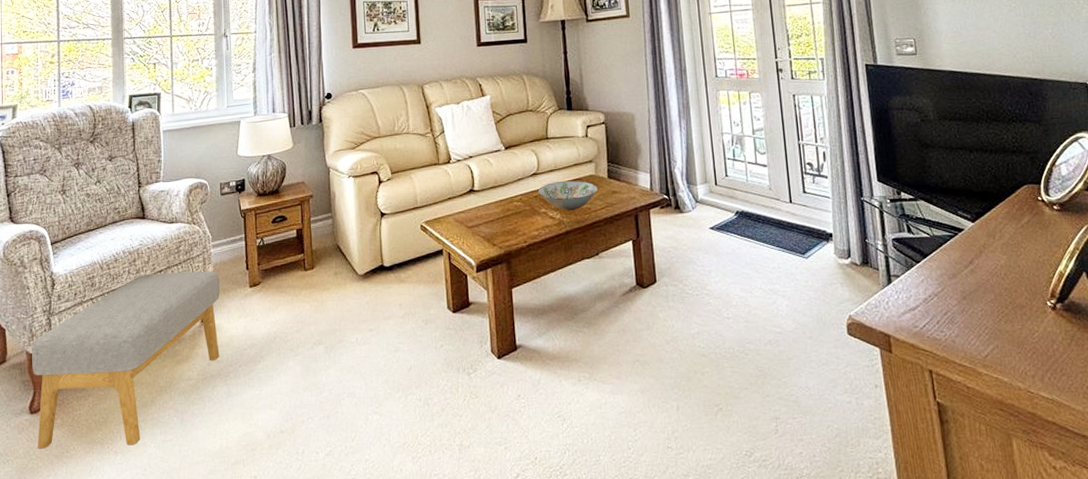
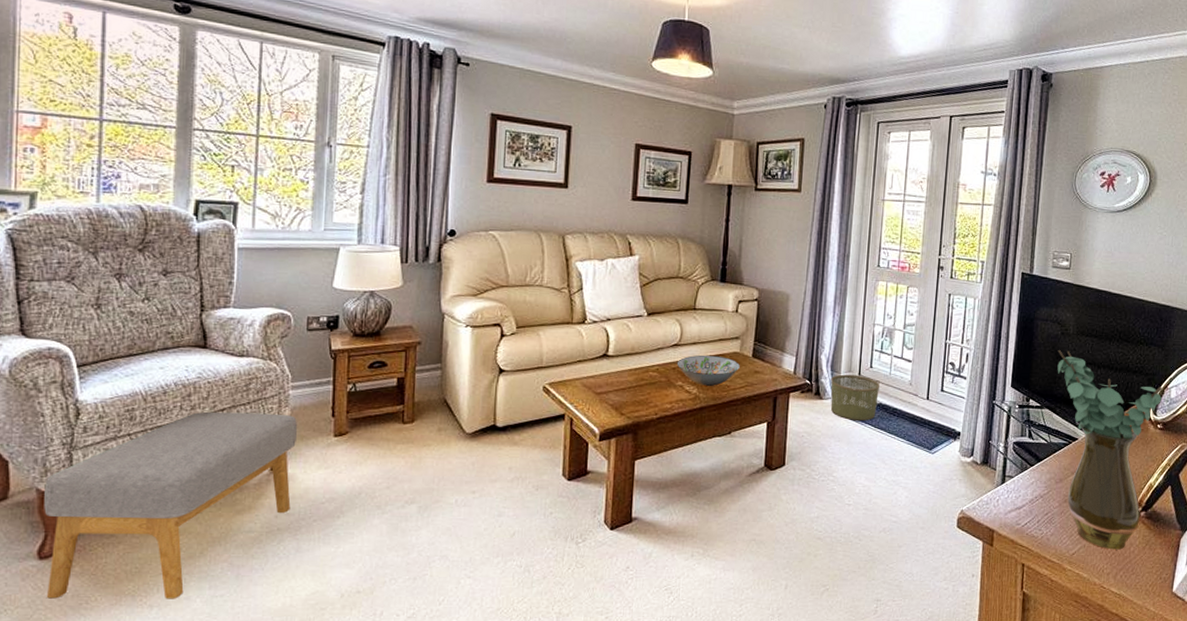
basket: none [687,185,740,231] -> present [830,374,881,421]
vase: none [921,137,1058,349] -> present [1057,350,1163,550]

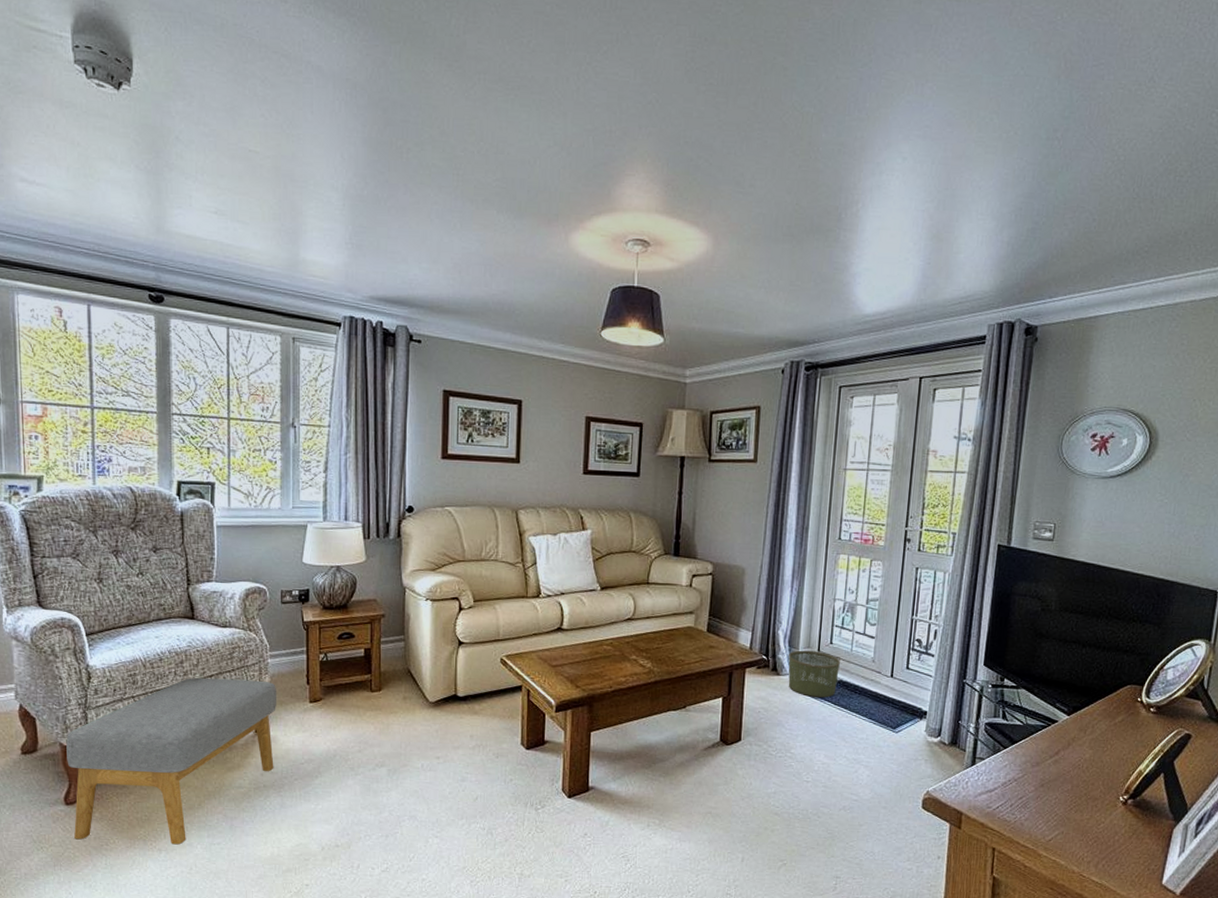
decorative bowl: present [676,355,740,387] -> none [630,629,694,661]
vase: present [1057,350,1163,550] -> none [1036,627,1158,838]

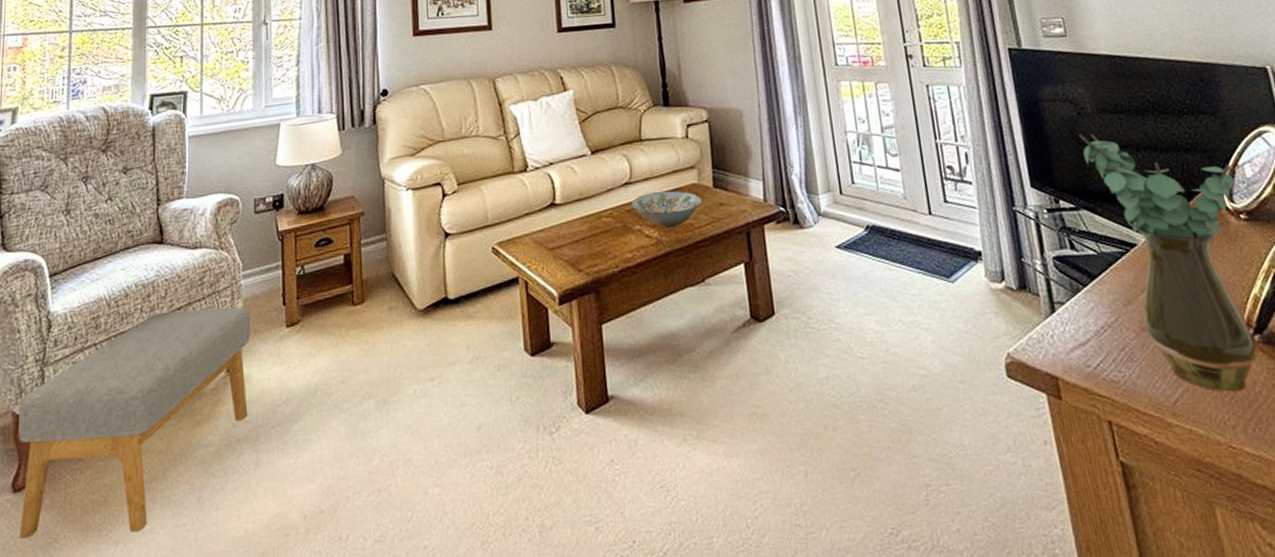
decorative bowl: none [630,629,694,661] -> present [630,190,701,228]
basket: present [788,650,841,698] -> none [807,194,871,250]
vase: none [1036,627,1158,838] -> present [1078,134,1257,392]

